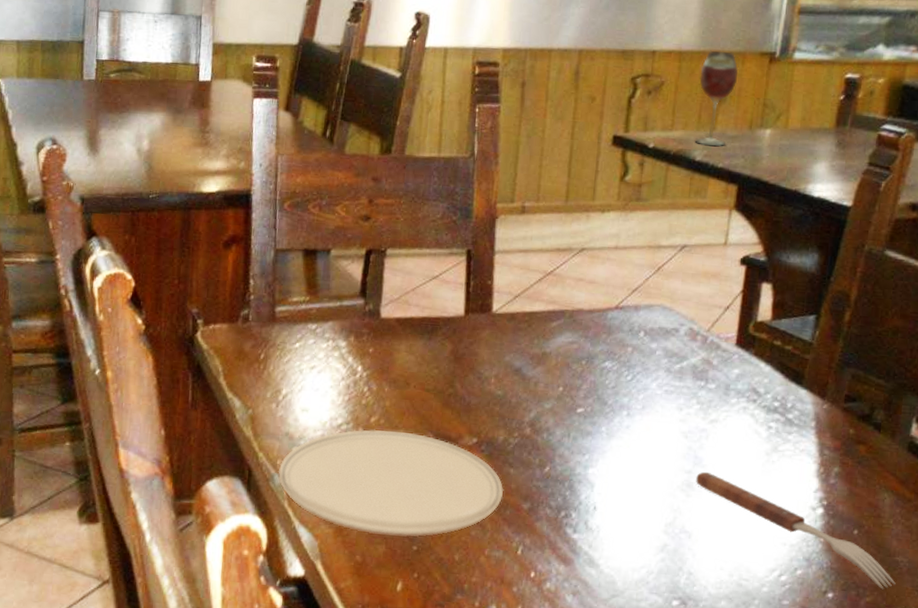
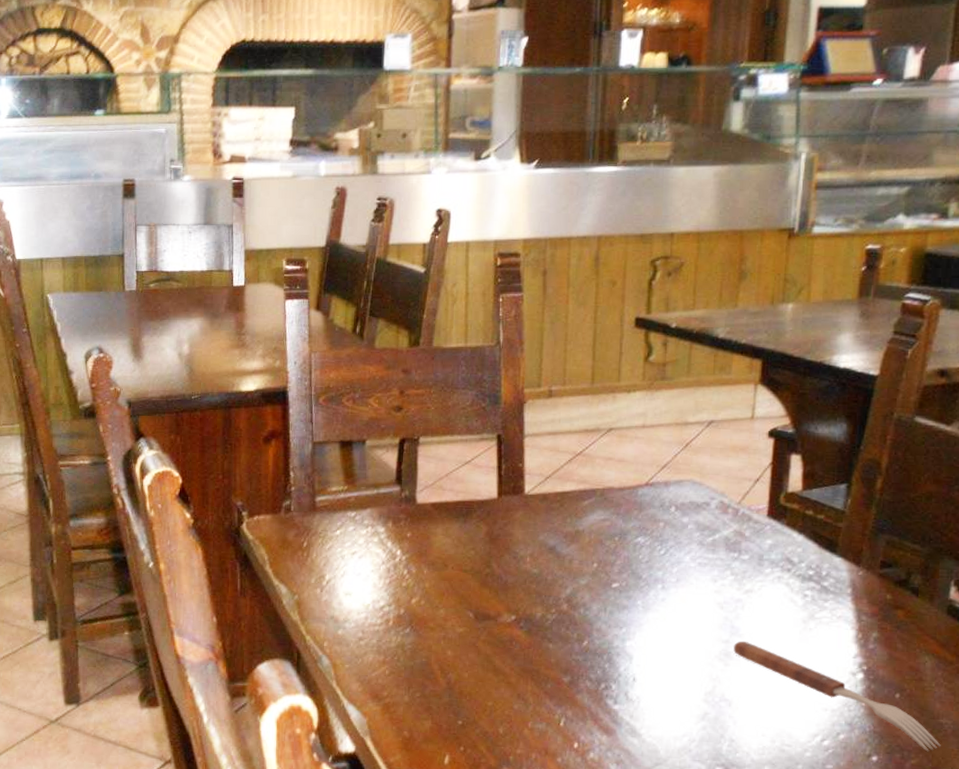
plate: present [278,429,504,538] -> none [325,610,544,713]
wineglass: present [695,51,738,146] -> none [718,230,758,323]

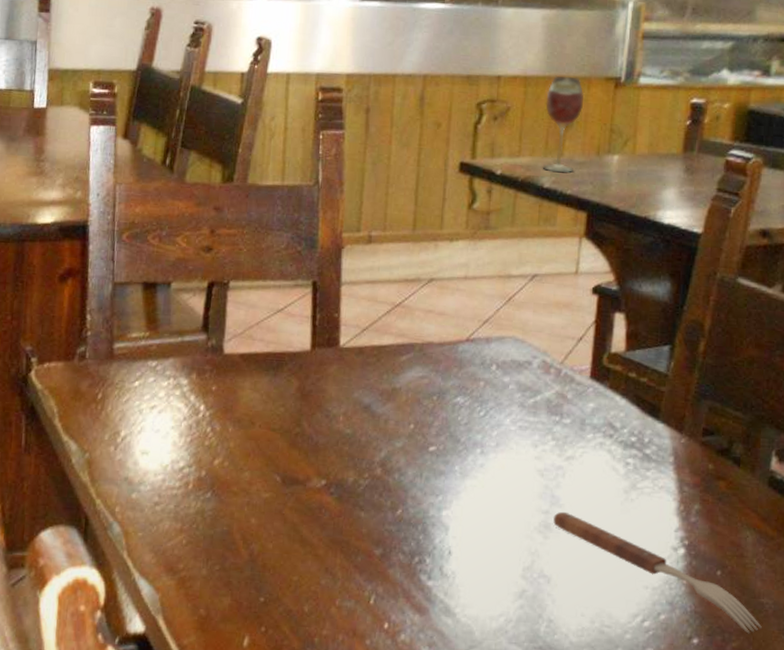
wineglass: none [718,230,758,323] -> present [543,76,584,173]

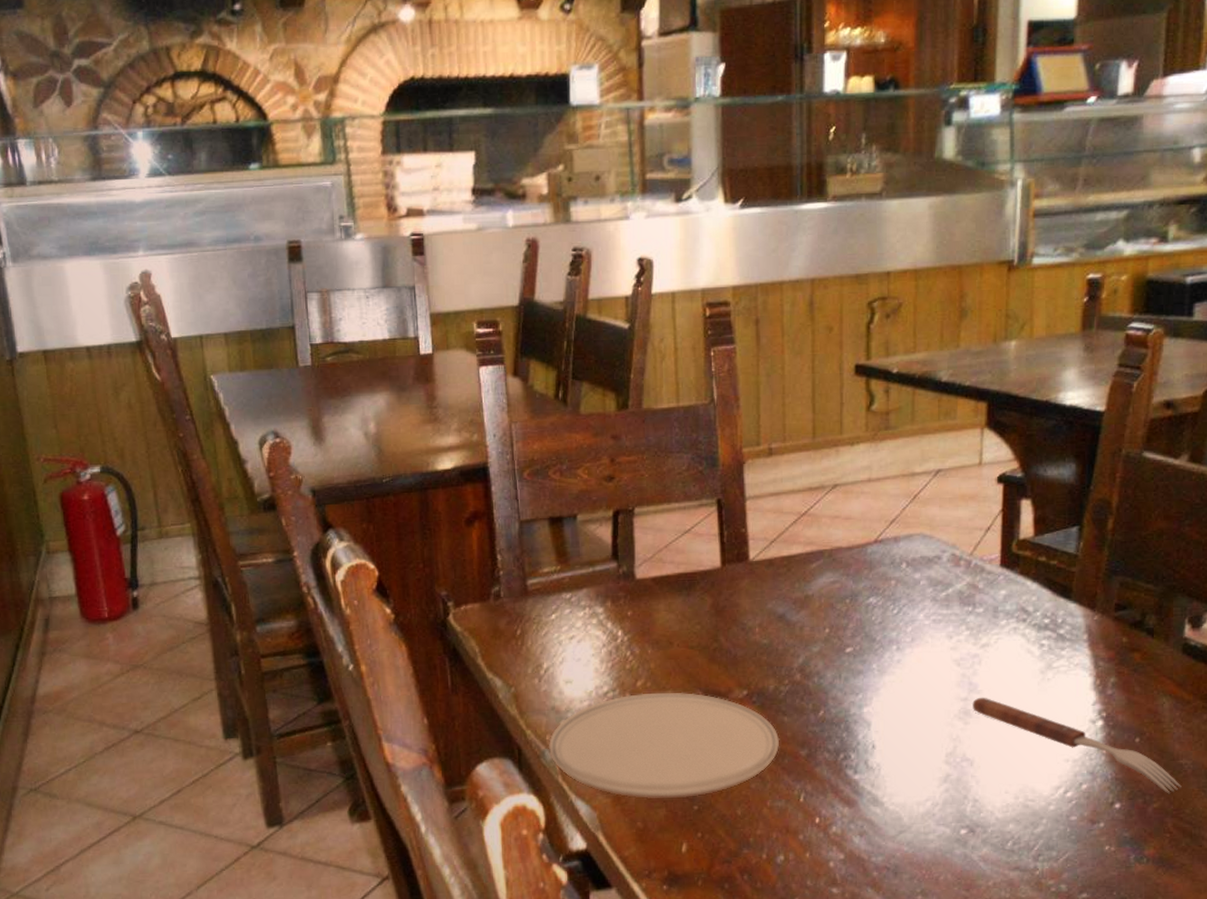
plate: none [116,472,355,588] -> present [548,692,780,799]
wineglass: present [543,76,584,173] -> none [938,264,977,365]

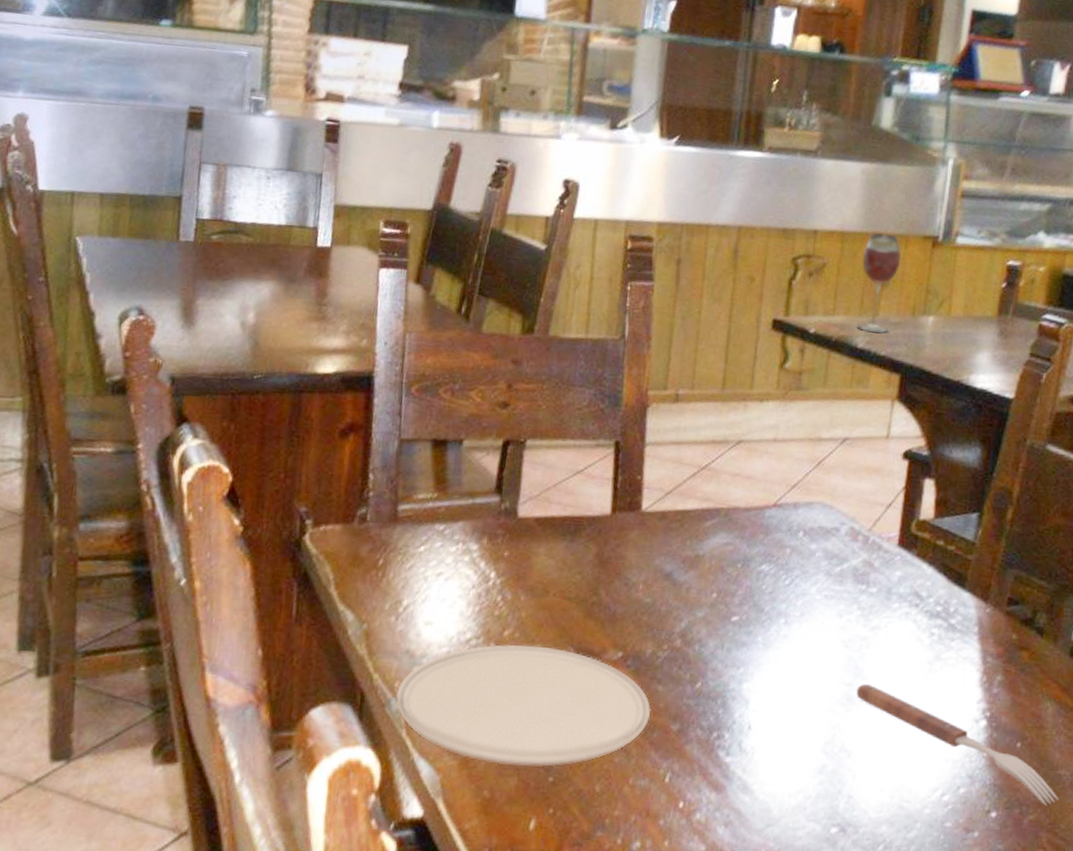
wineglass: none [938,264,977,365] -> present [858,233,901,333]

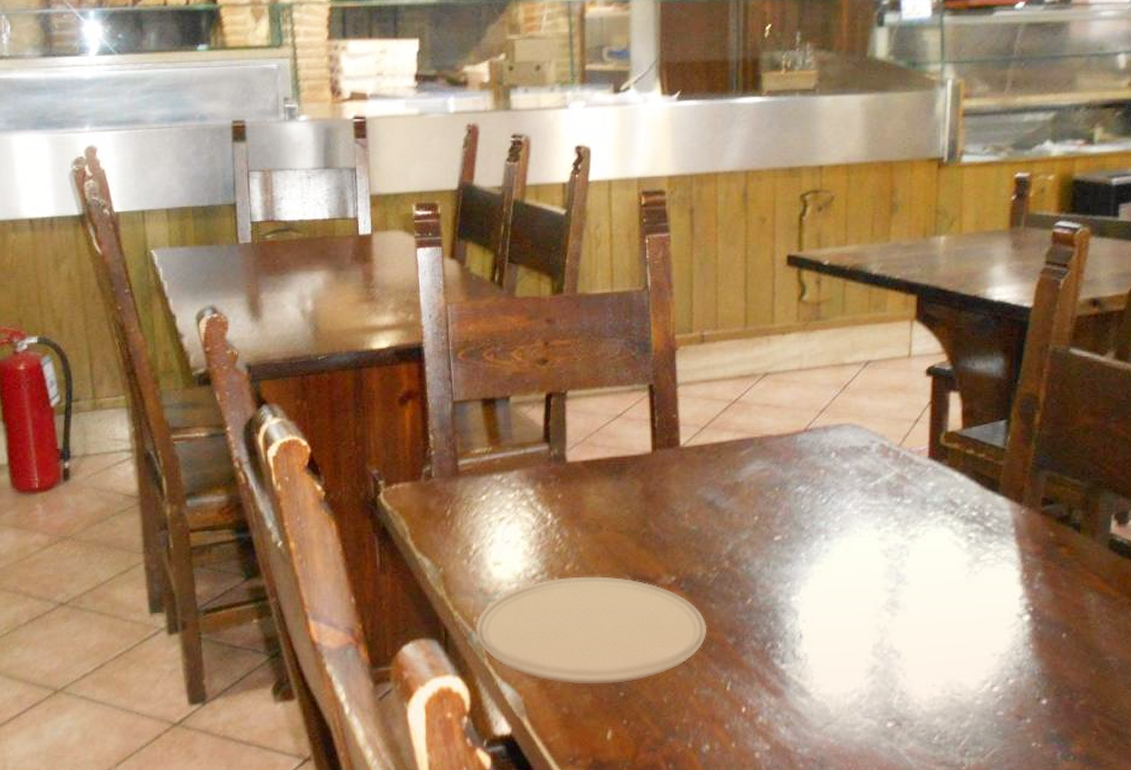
fork: present [856,683,1059,806] -> none [900,588,1108,691]
wineglass: present [858,233,901,333] -> none [869,160,908,258]

